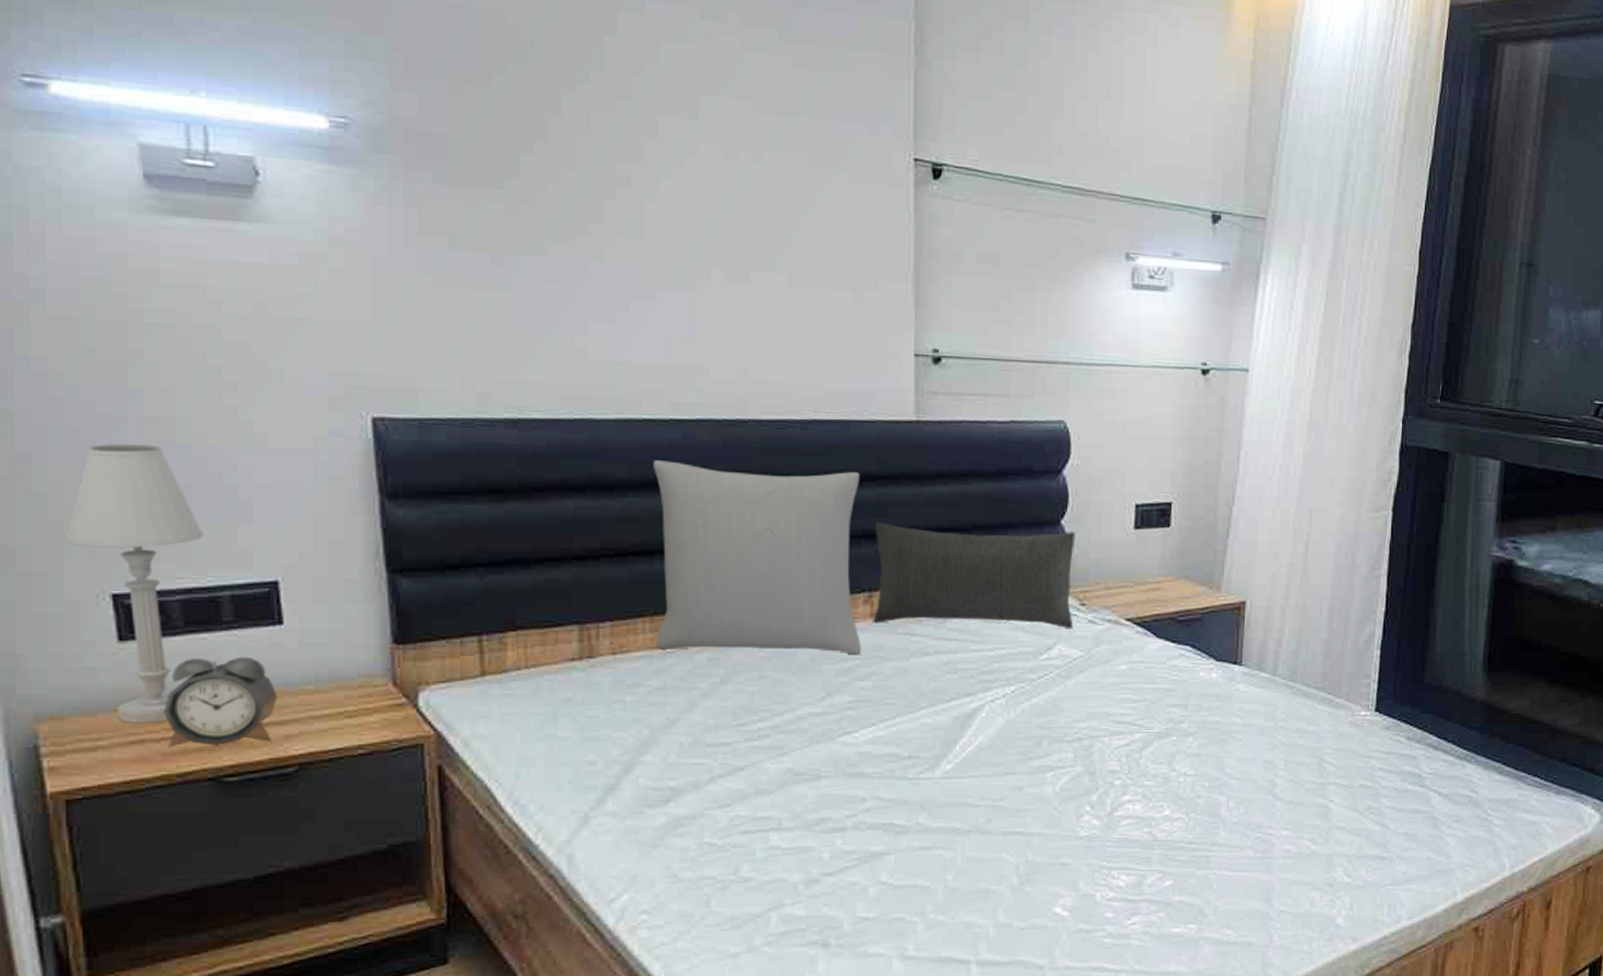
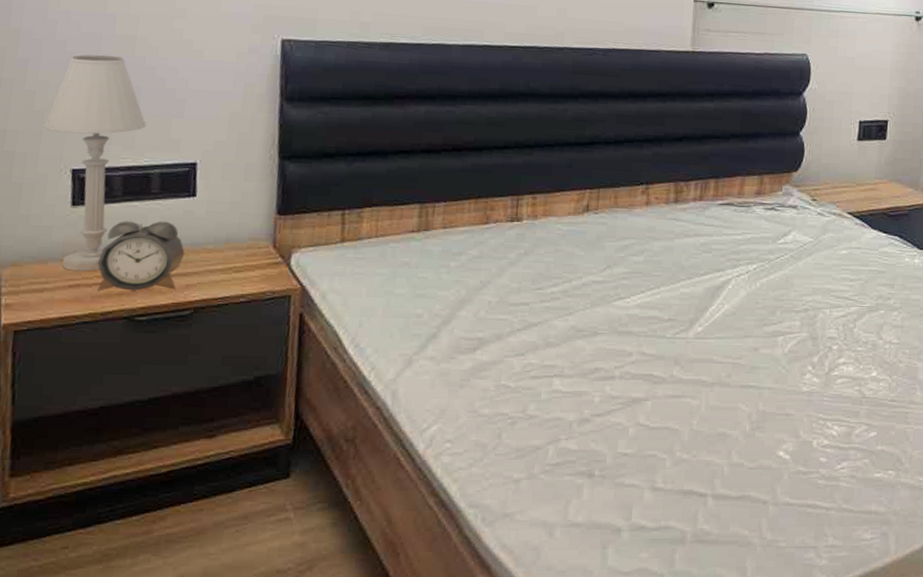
pillow: present [653,460,862,654] -> none [478,77,646,234]
pillow: present [873,522,1076,630] -> none [648,129,811,220]

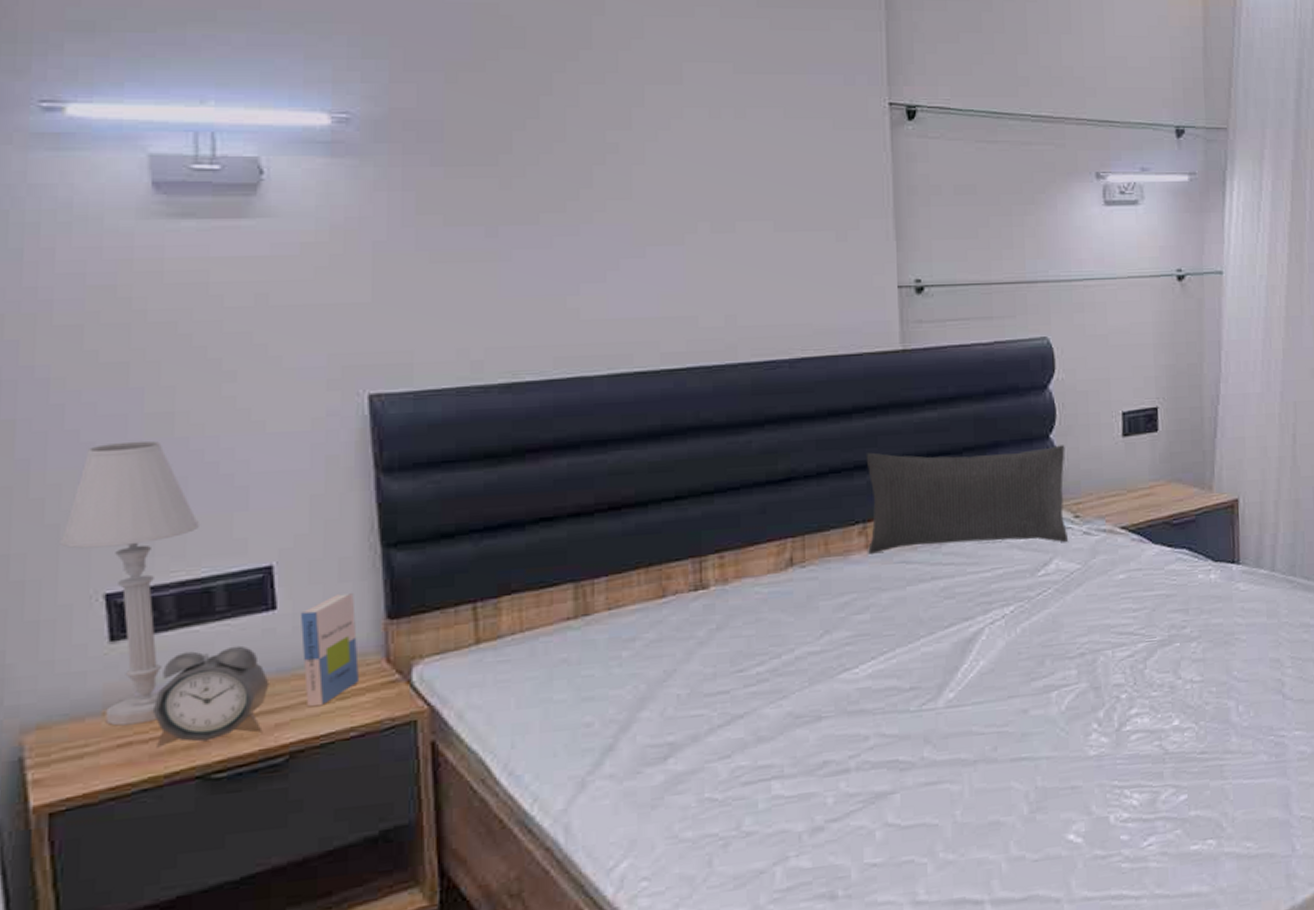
book: none [210,191,255,275] -> present [300,593,359,707]
pillow: none [648,129,811,220] -> present [866,445,1068,554]

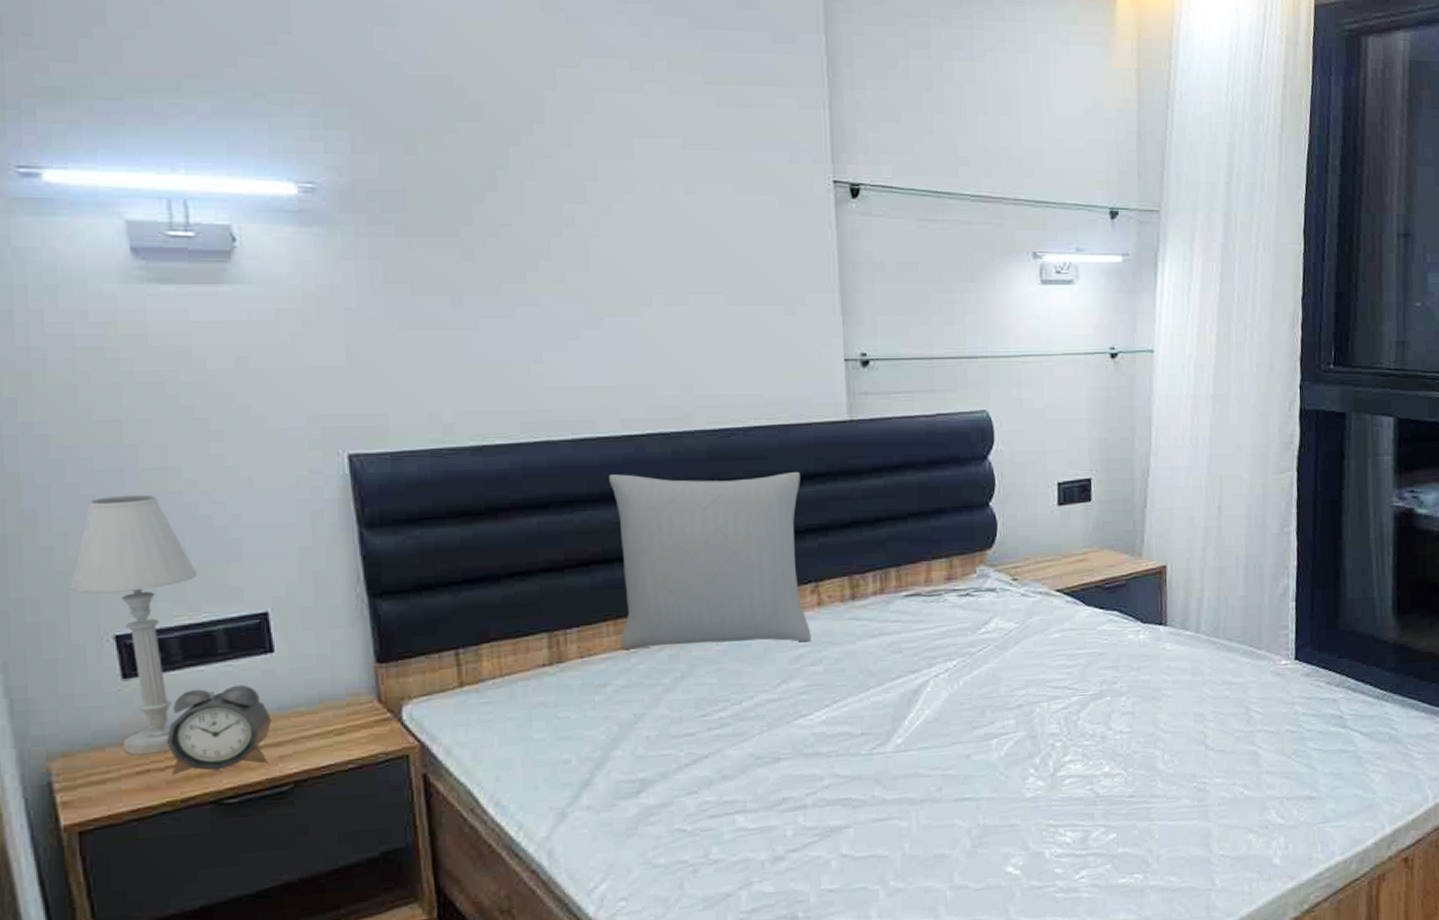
book: present [300,593,359,707] -> none [296,639,353,742]
pillow: none [646,405,858,601] -> present [609,472,812,650]
pillow: present [866,445,1068,554] -> none [816,512,1006,611]

